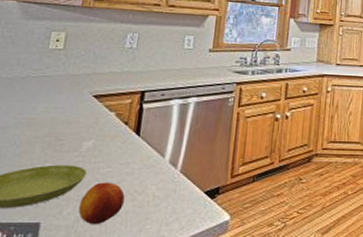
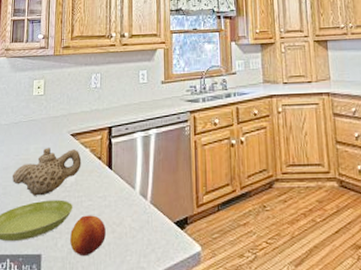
teapot: none [9,108,104,160] -> present [12,148,82,196]

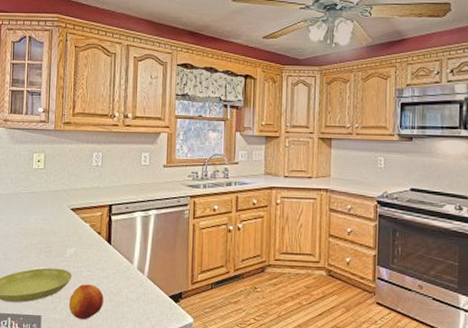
teapot: present [12,148,82,196] -> none [12,220,81,264]

